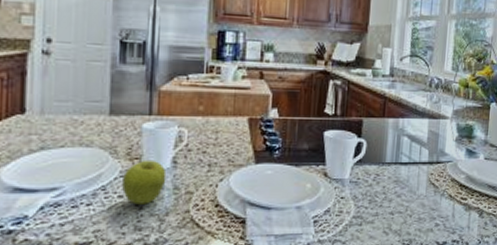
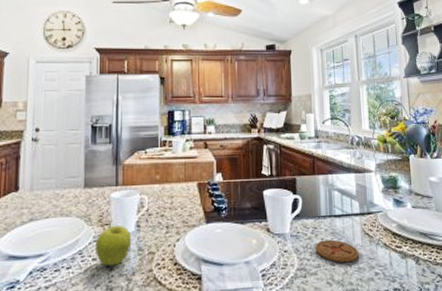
coaster: none [375,188,422,213] -> present [315,239,360,263]

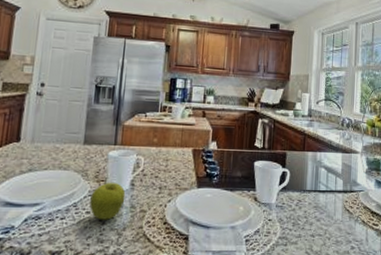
coaster: present [315,239,360,263] -> none [297,213,339,236]

